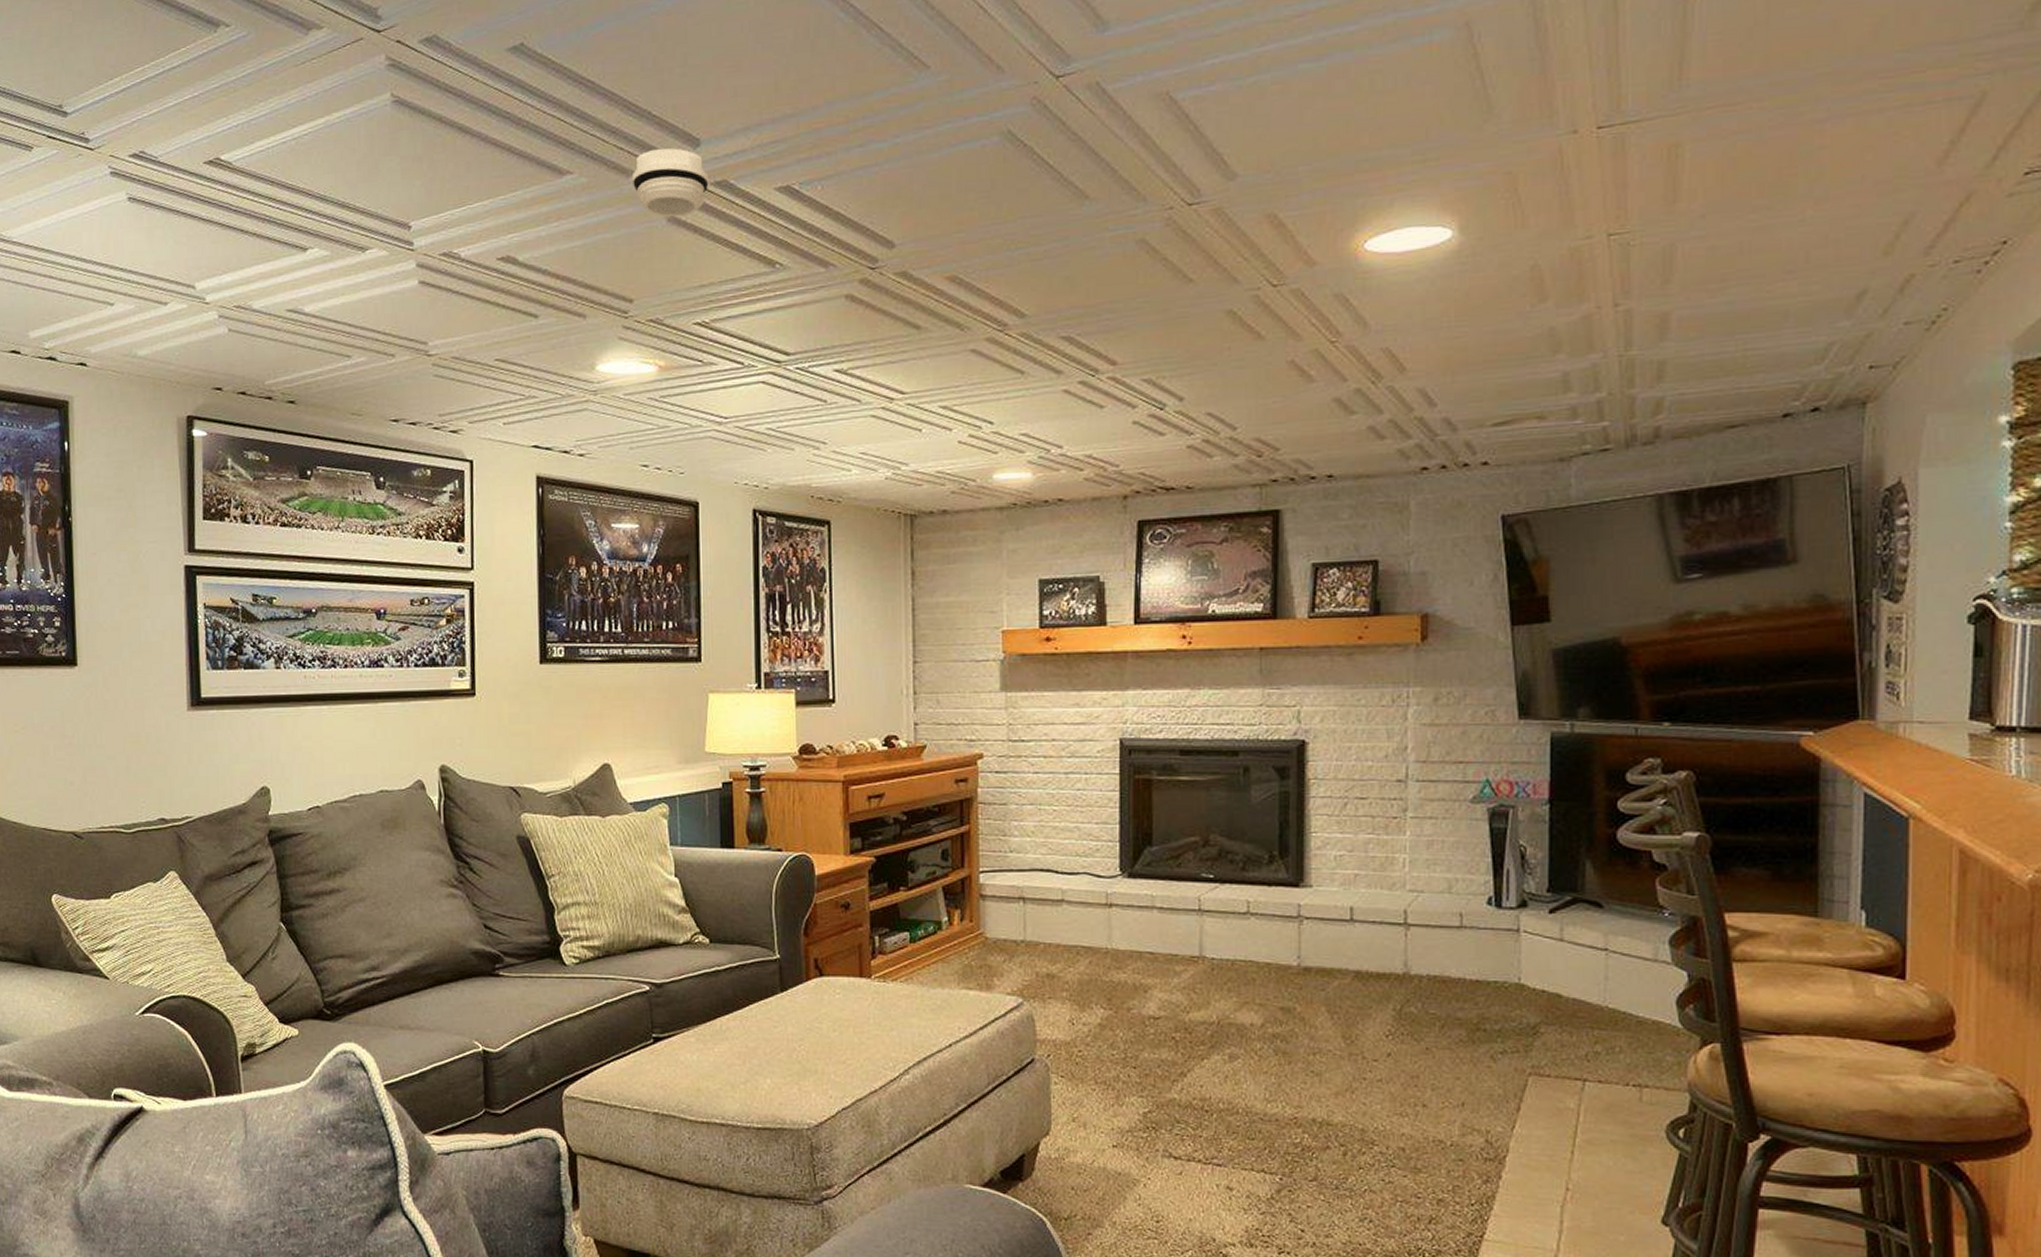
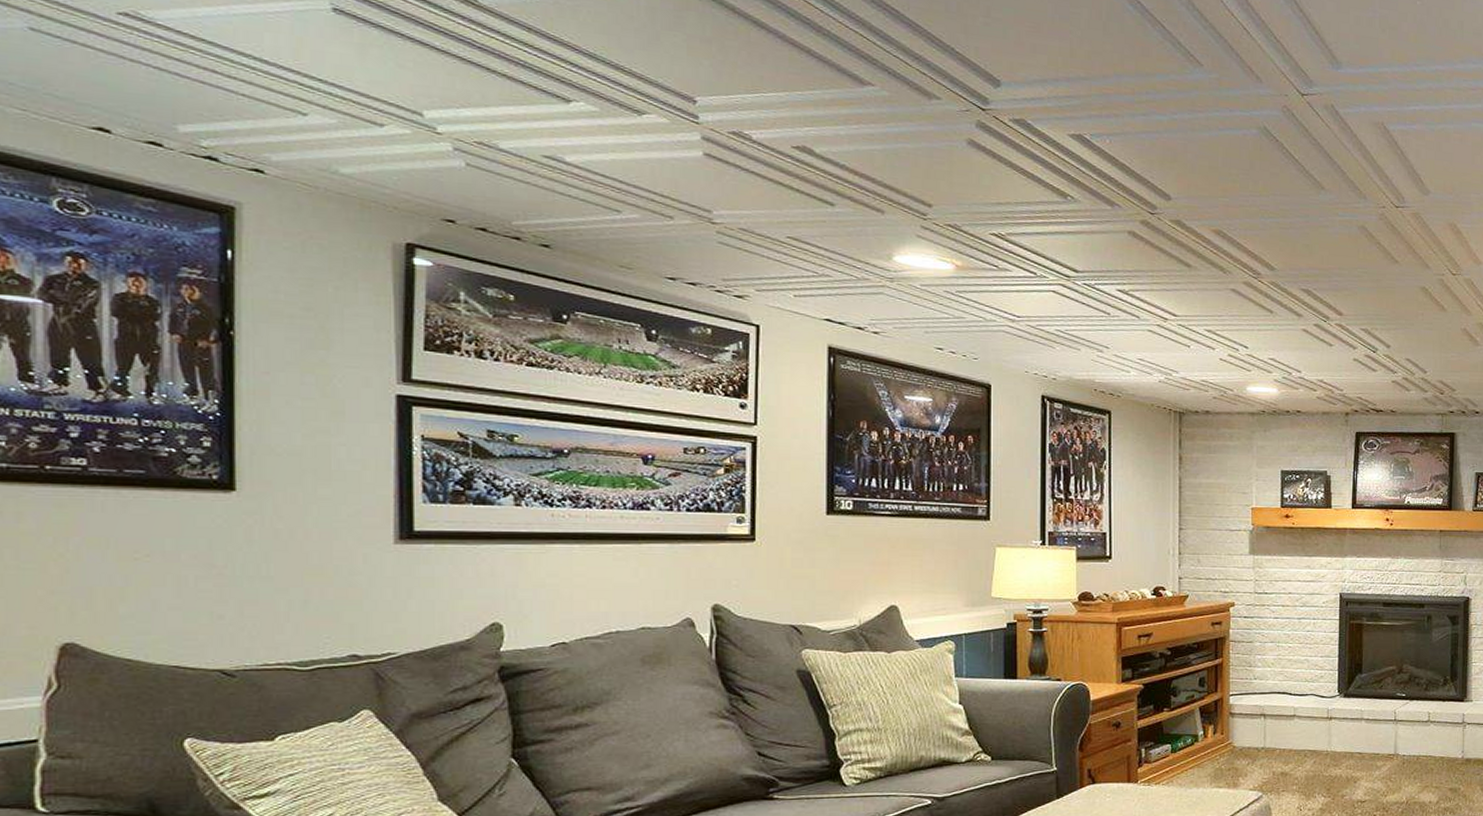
smoke detector: present [631,148,709,218] -> none [933,80,1008,143]

